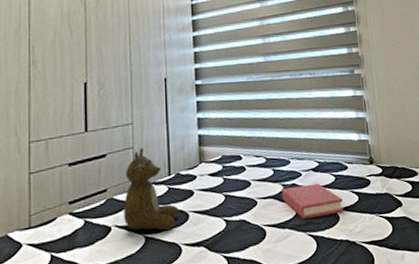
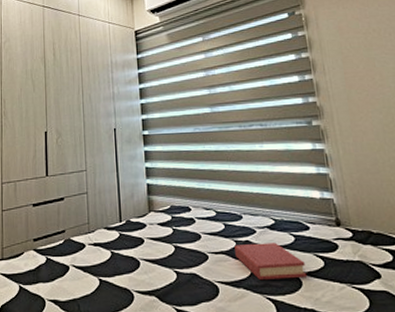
teddy bear: present [124,147,179,231] -> none [80,193,130,276]

